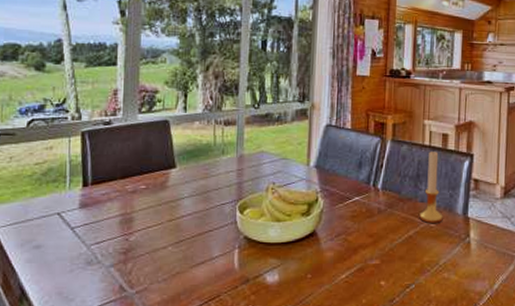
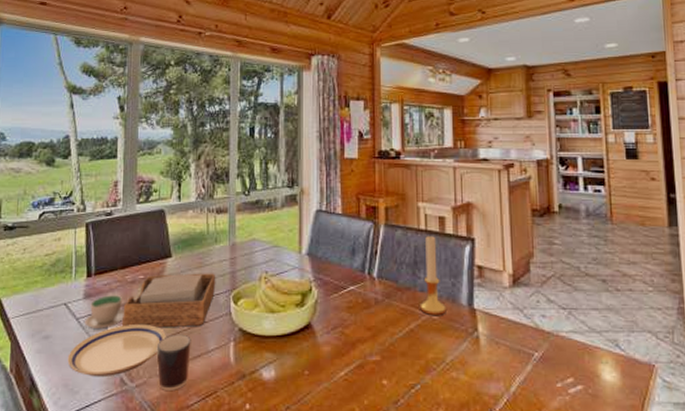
plate: none [61,232,169,285] -> present [67,323,166,378]
cup: none [80,205,124,238] -> present [84,295,124,328]
napkin holder: none [122,183,222,237] -> present [122,273,216,328]
mug: none [158,242,195,295] -> present [156,334,191,390]

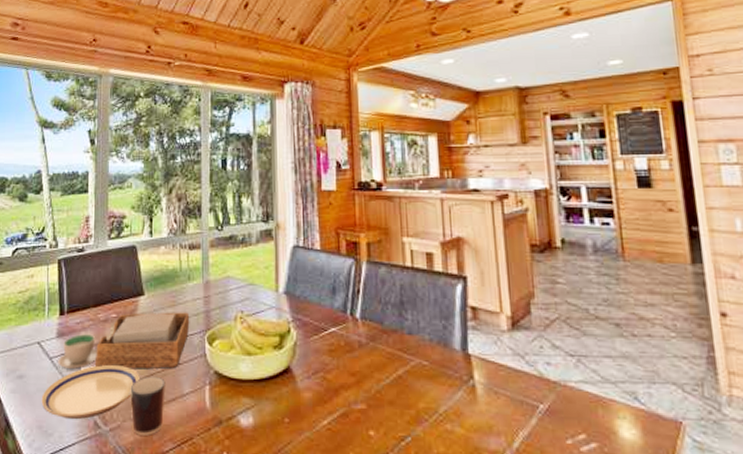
candle holder: present [420,235,446,316] -> none [408,272,438,362]

